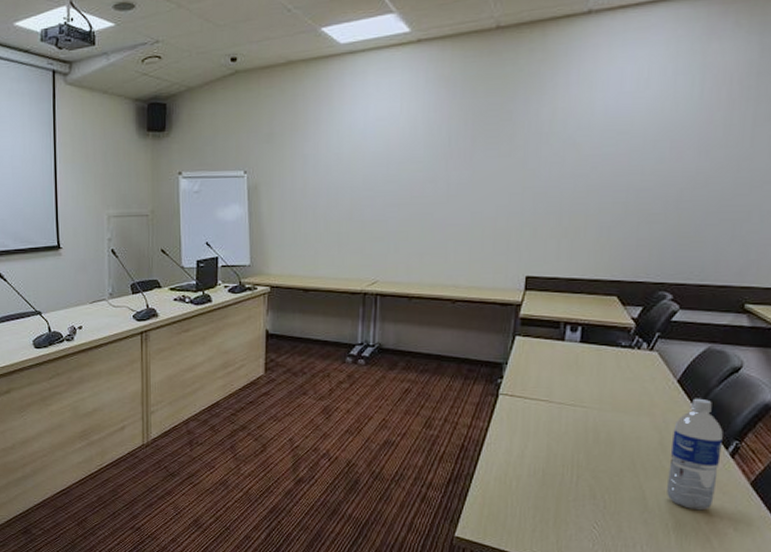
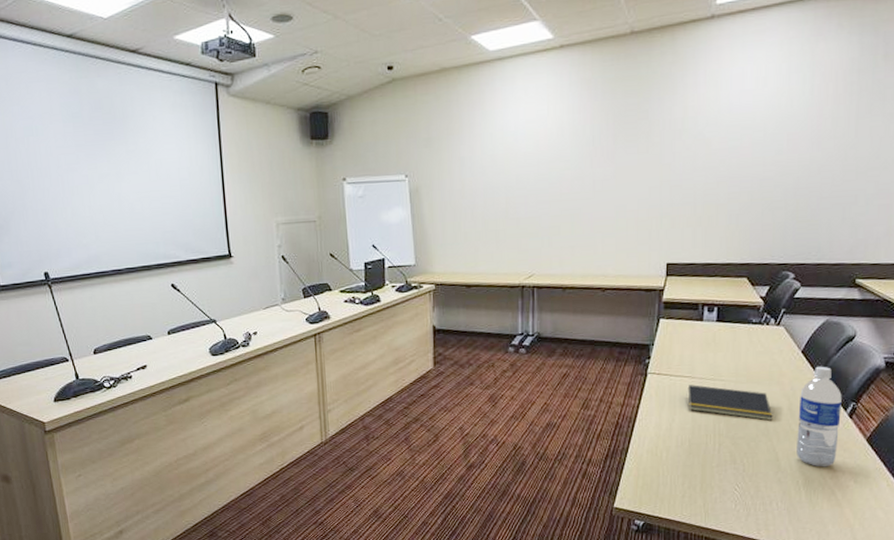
notepad: none [542,409,641,455] -> present [686,385,773,421]

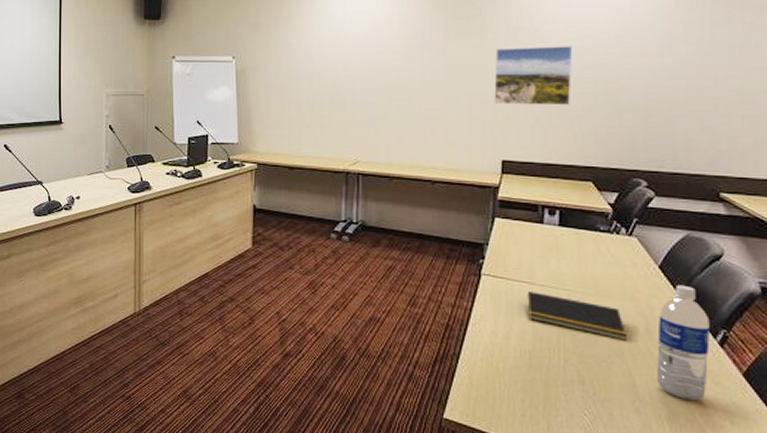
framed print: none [660,146,733,209] -> present [494,46,573,106]

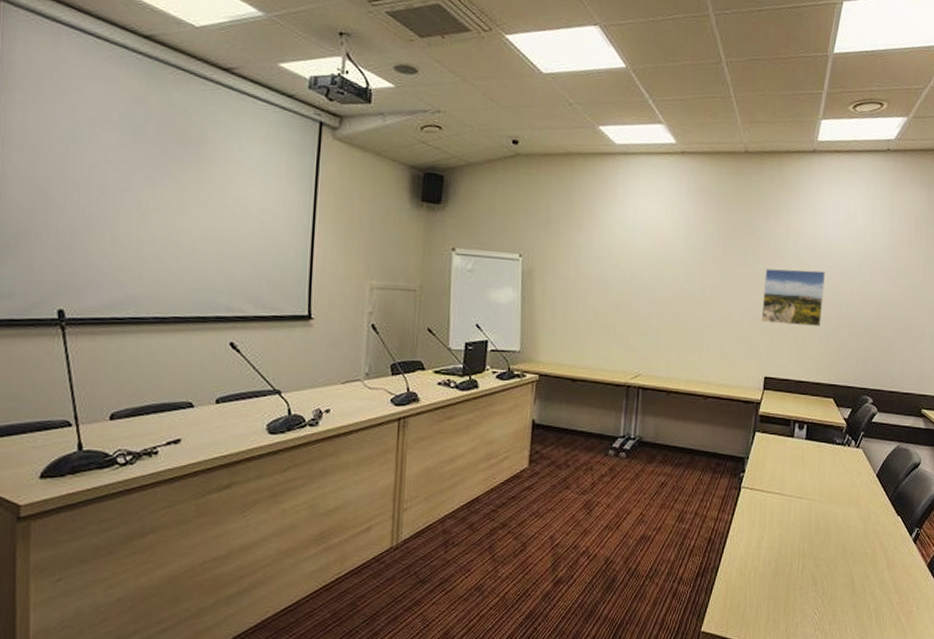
notepad: present [525,291,627,340] -> none [775,502,851,543]
water bottle: present [657,284,710,401] -> none [869,490,908,592]

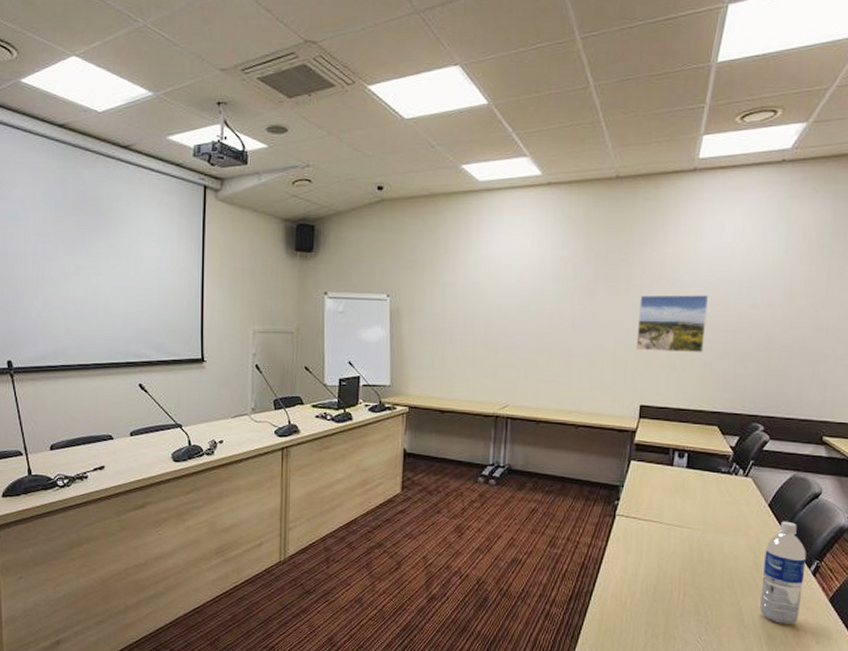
water bottle: none [869,490,908,592] -> present [760,521,806,625]

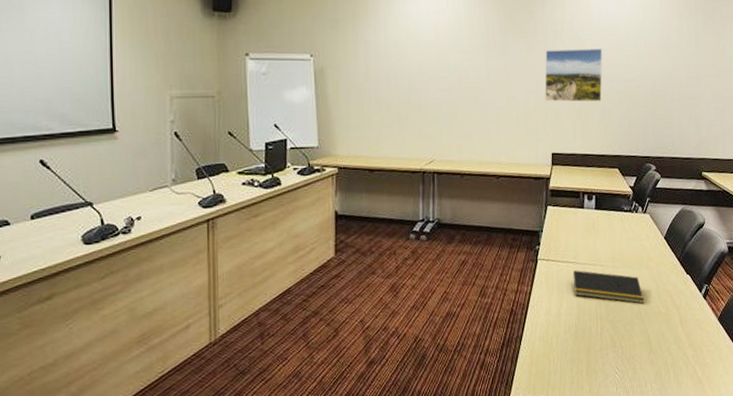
notepad: none [653,530,738,573] -> present [572,270,644,304]
water bottle: present [760,521,806,625] -> none [664,251,697,347]

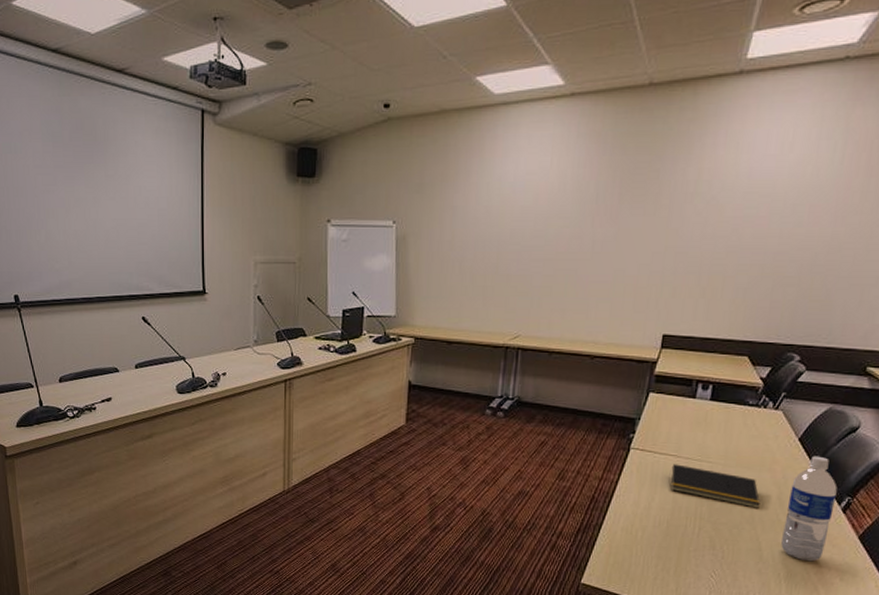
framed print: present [545,49,603,102] -> none [661,214,748,278]
water bottle: none [664,251,697,347] -> present [781,456,838,562]

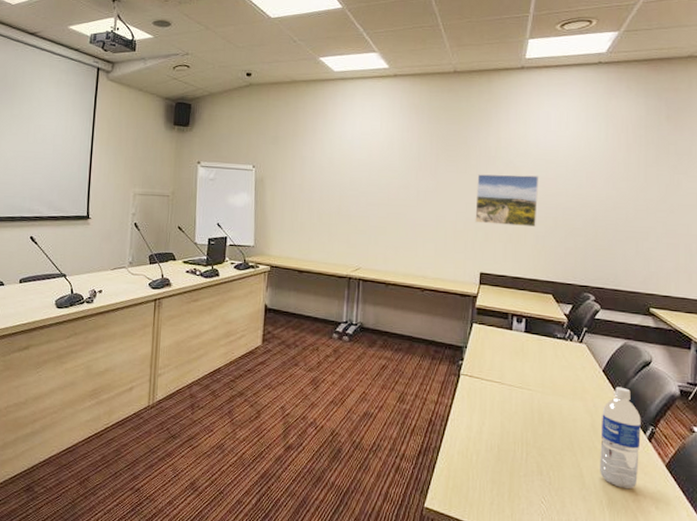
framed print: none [661,214,748,278] -> present [475,174,539,228]
notepad: present [669,464,760,508] -> none [496,390,577,435]

